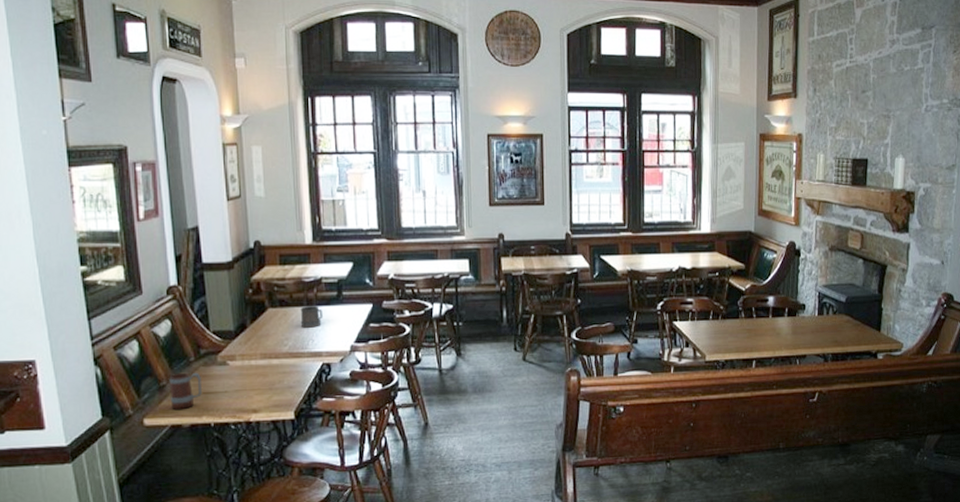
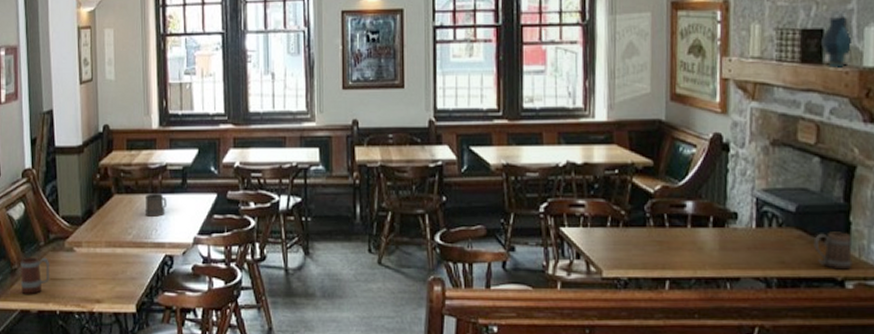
beer mug: none [857,316,883,345] -> present [813,232,853,270]
vase: none [865,150,888,189] -> present [820,17,854,68]

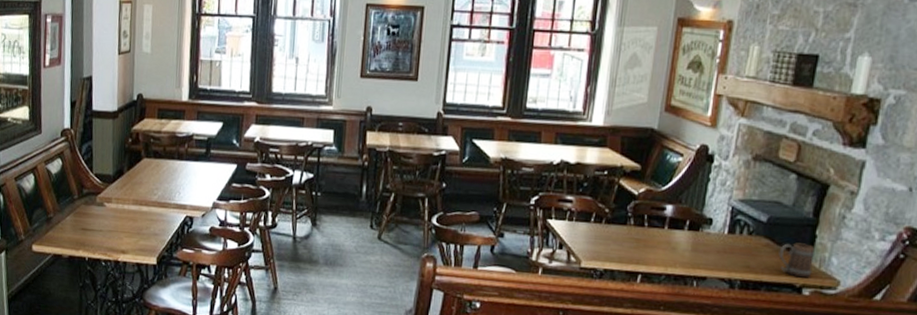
beer mug: present [20,257,49,295] -> none [54,208,82,242]
beer mug: present [145,194,167,217] -> none [170,160,191,181]
vase: present [820,17,854,68] -> none [813,44,847,93]

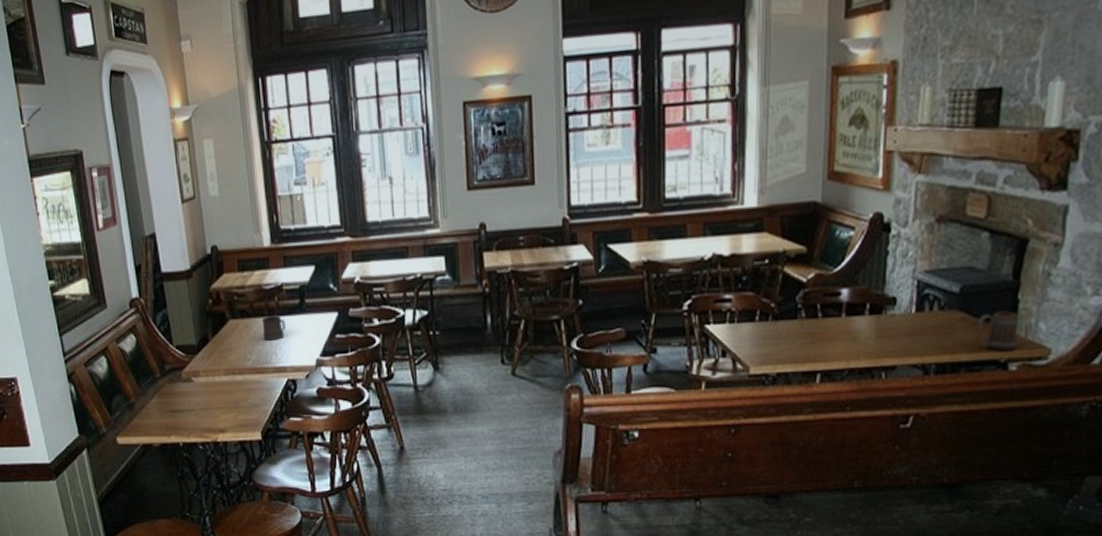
beer mug: none [170,160,191,181] -> present [261,316,286,341]

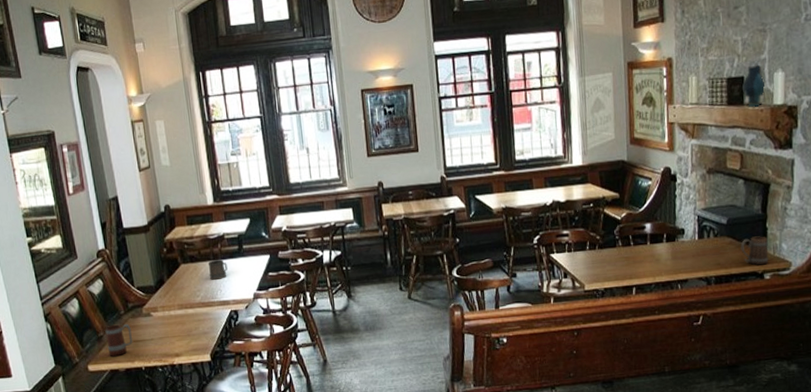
beer mug: none [137,389,169,429] -> present [105,323,132,357]
vase: none [998,71,1036,131] -> present [741,65,767,107]

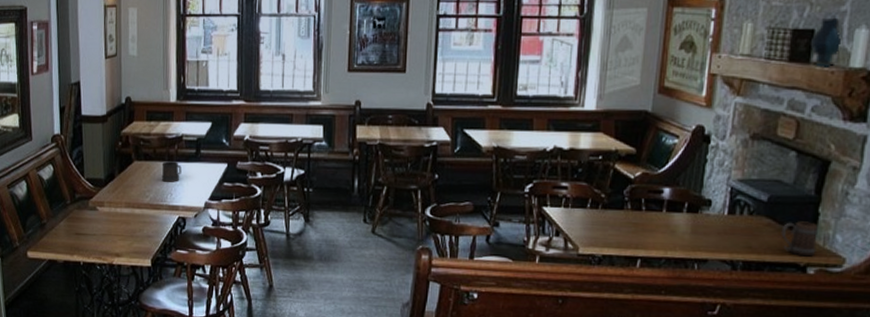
beer mug: present [105,323,132,357] -> none [49,213,75,247]

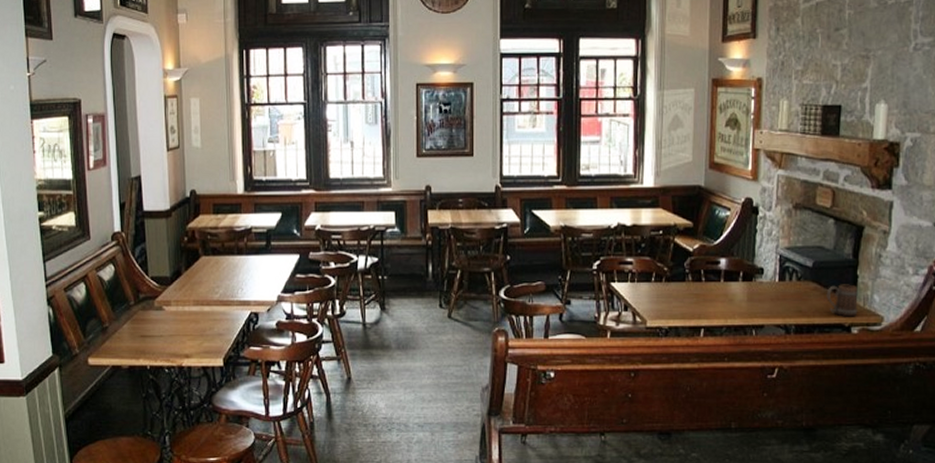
beer mug: present [161,161,182,182] -> none [231,255,252,277]
vase: present [809,18,844,67] -> none [838,95,867,140]

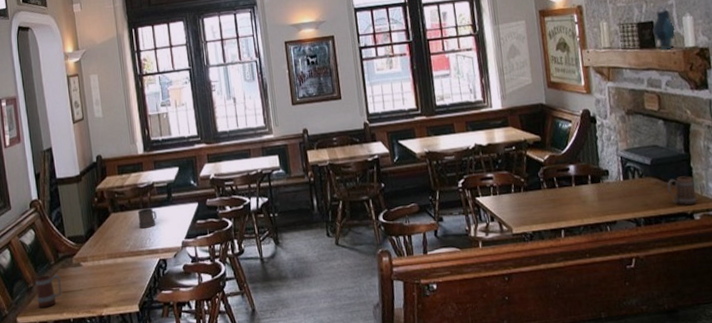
beer mug: none [111,315,139,352] -> present [35,274,62,309]
beer mug: none [231,255,252,277] -> present [137,208,157,229]
vase: none [838,95,867,140] -> present [652,11,677,50]

